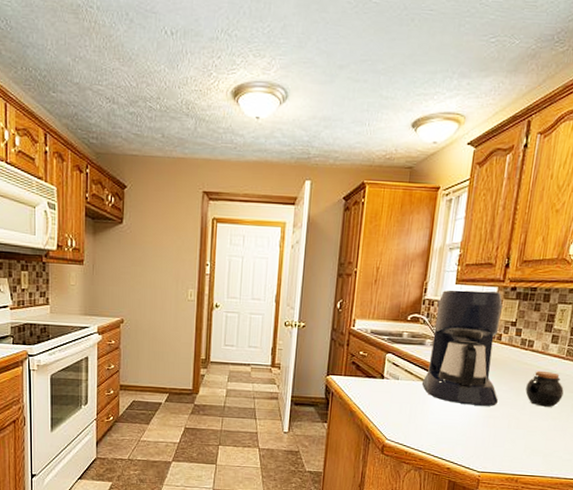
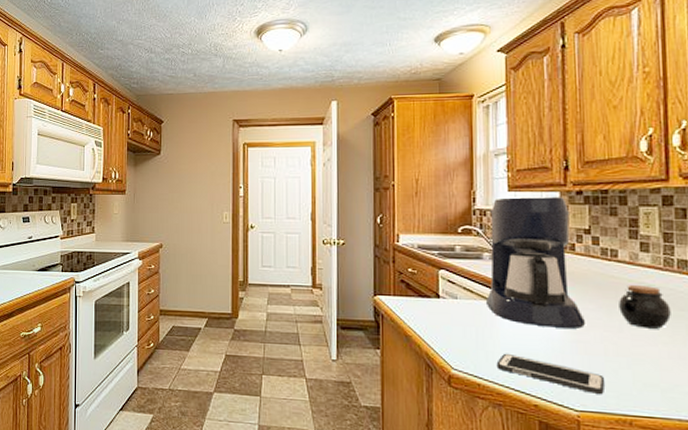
cell phone: none [422,426,505,459] -> present [496,353,606,395]

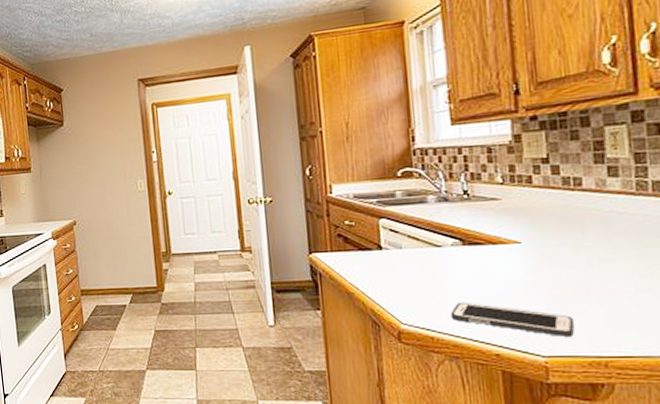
coffee maker: present [485,196,586,329] -> none [432,125,550,270]
jar: present [619,284,671,329] -> none [585,213,647,261]

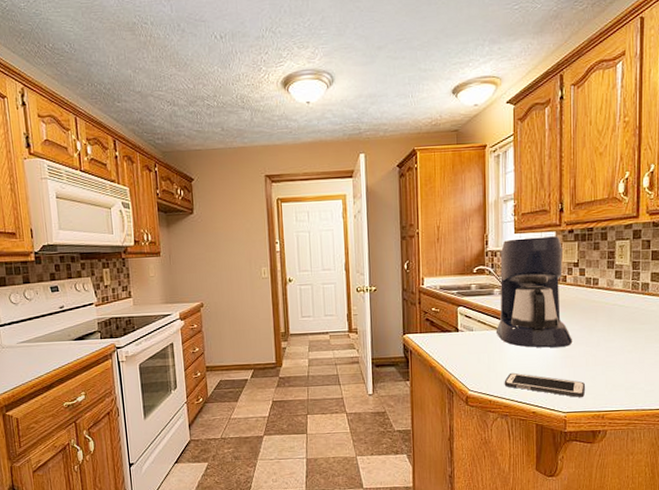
coffee maker: none [432,125,550,270] -> present [495,235,573,348]

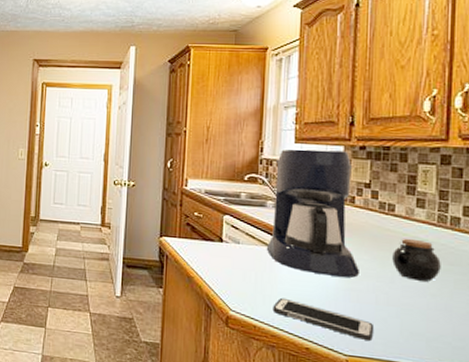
jar: none [598,306,635,341] -> present [392,238,441,282]

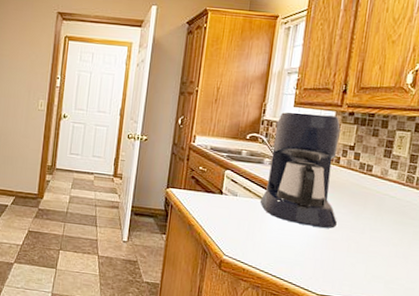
cell phone: present [272,297,375,342] -> none [260,244,344,283]
jar: present [392,238,441,282] -> none [365,195,405,233]

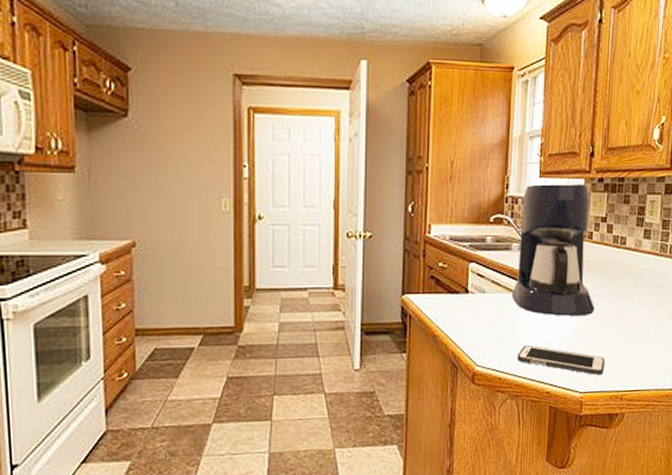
cell phone: none [260,244,344,283] -> present [517,344,606,376]

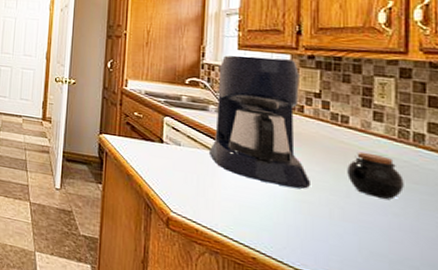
cell phone: present [517,344,606,376] -> none [216,203,329,257]
jar: none [622,270,661,311] -> present [347,151,404,200]

